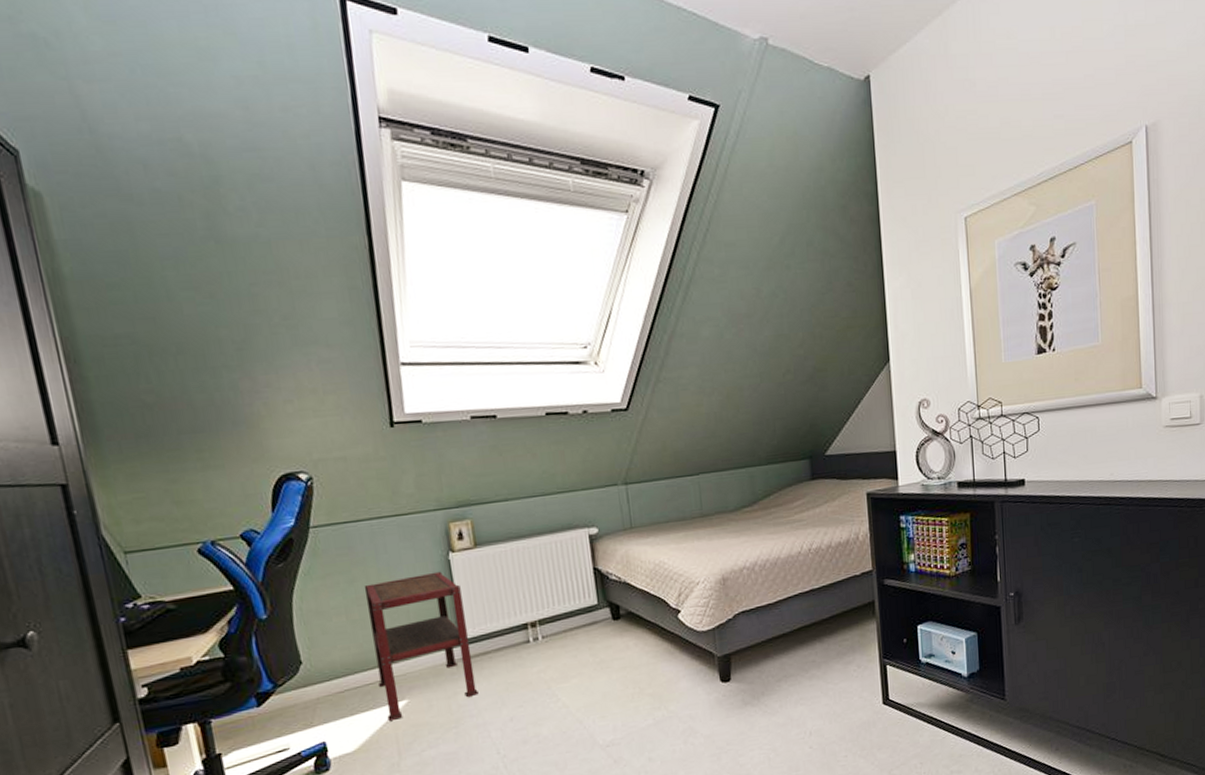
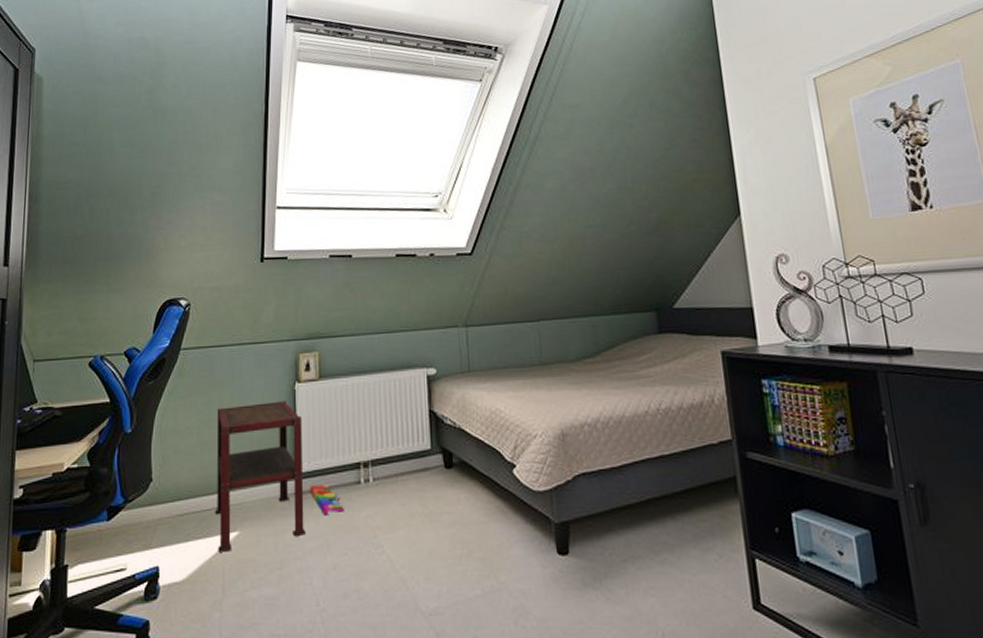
knob puzzle: none [477,646,517,675] -> present [310,484,345,516]

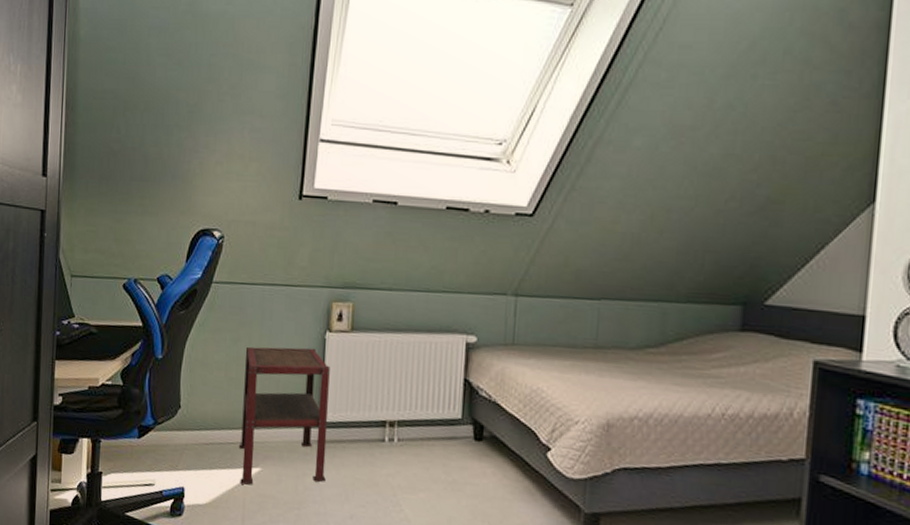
knob puzzle: present [310,484,345,516] -> none [333,436,367,467]

